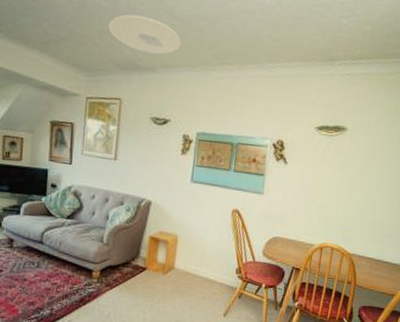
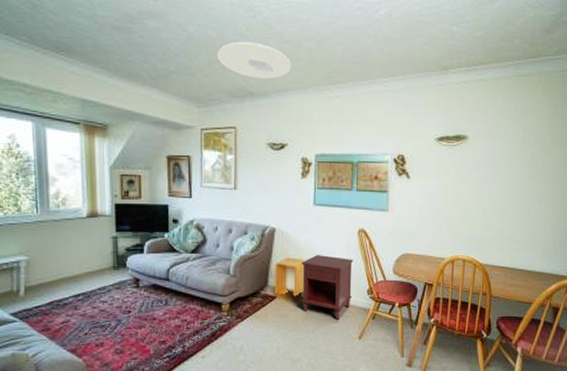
nightstand: none [171,231,226,296] -> present [301,255,354,320]

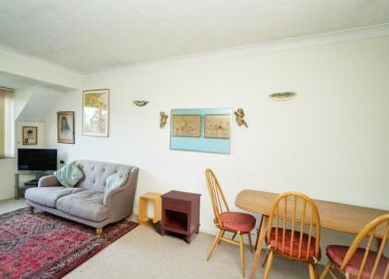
ceiling light: present [217,41,291,80] -> none [96,24,152,52]

